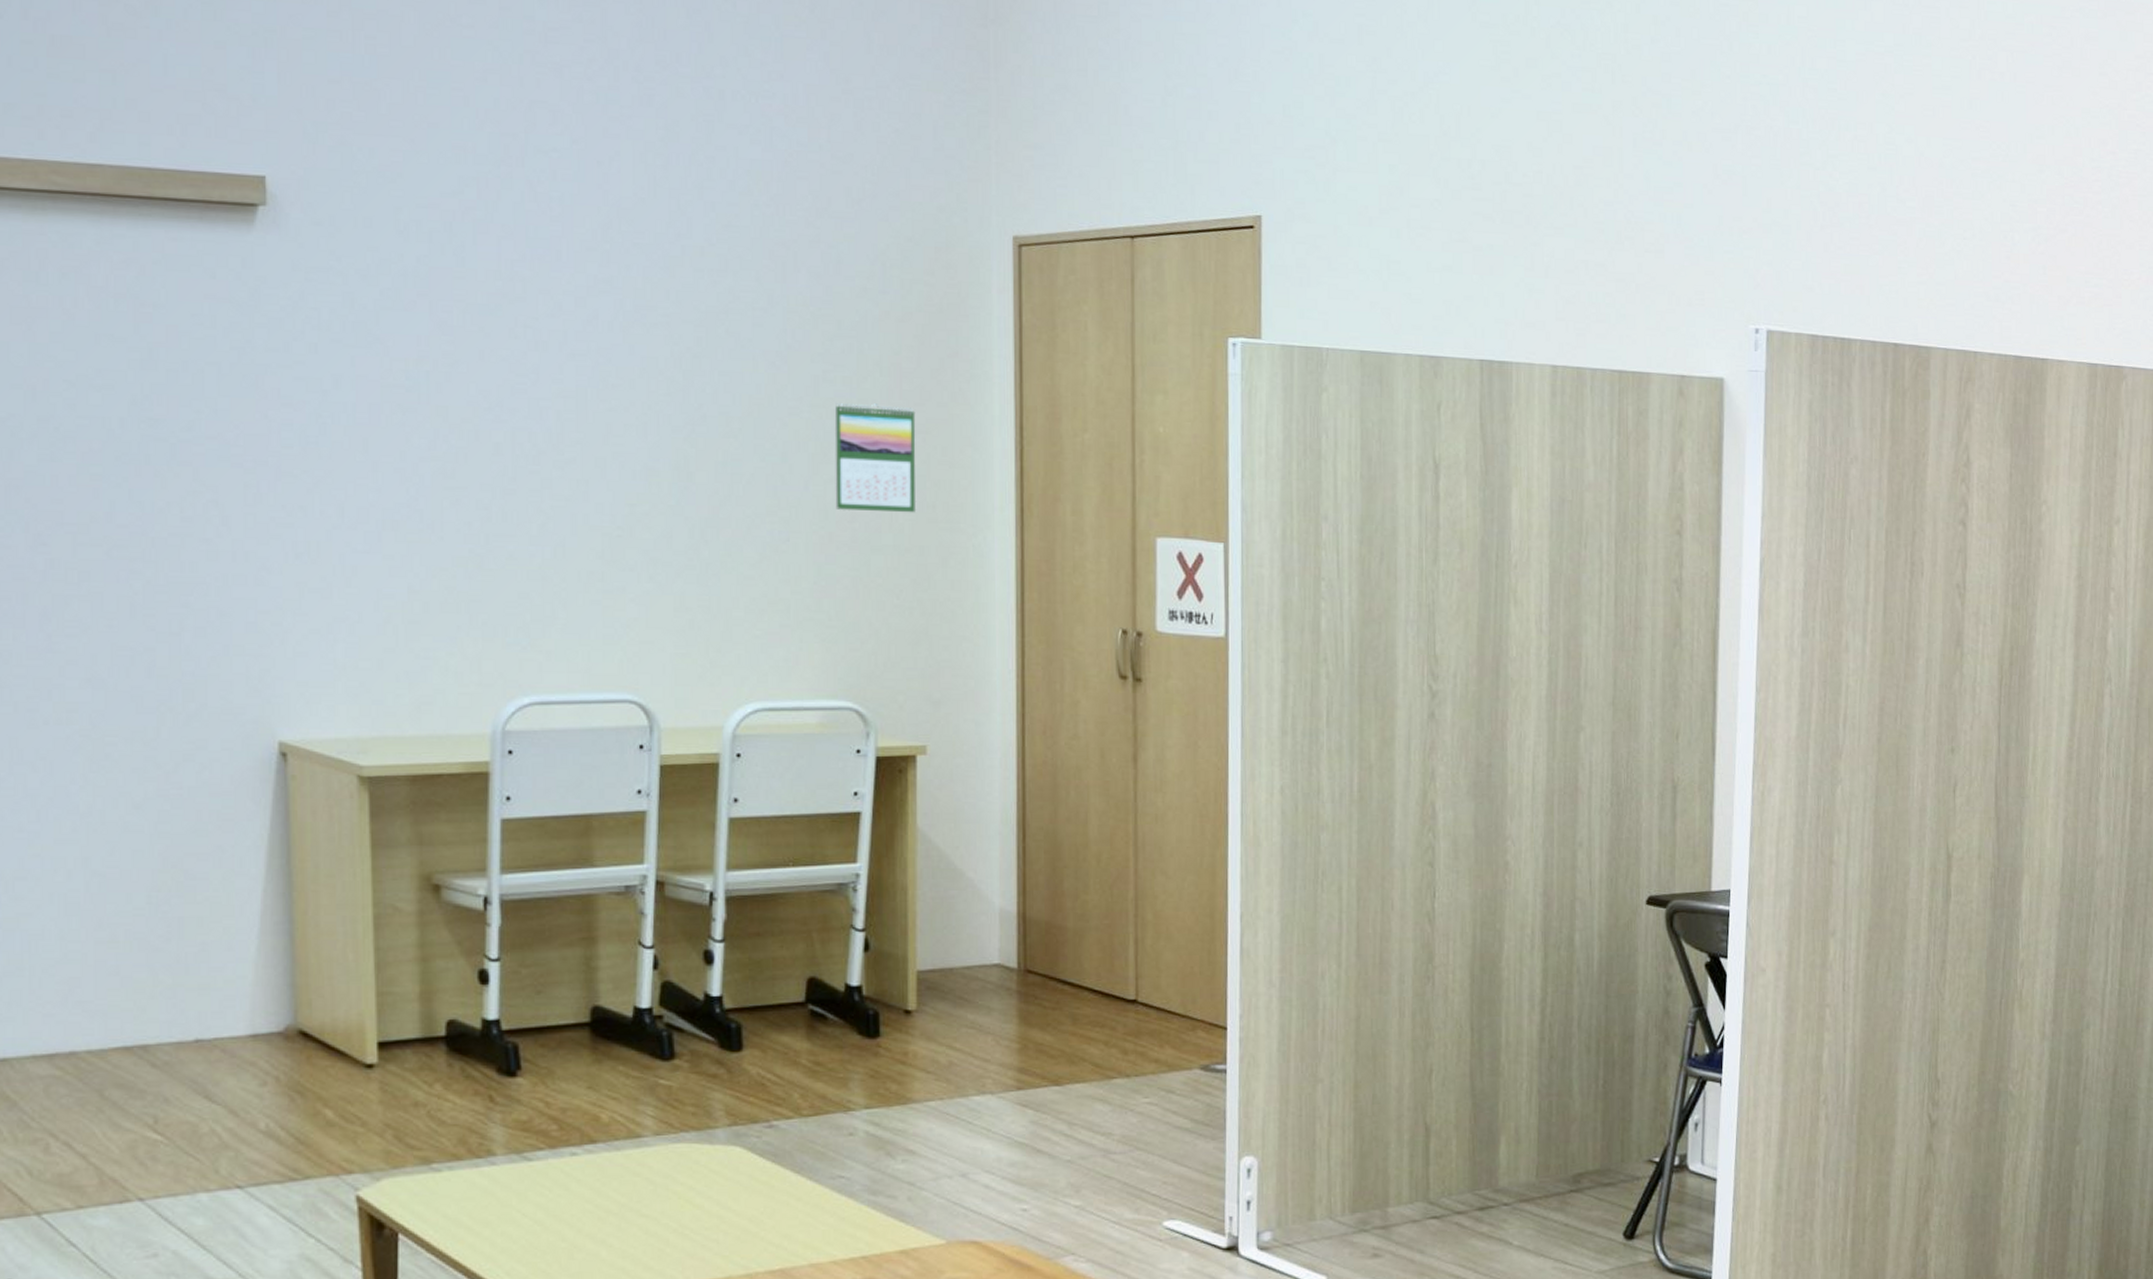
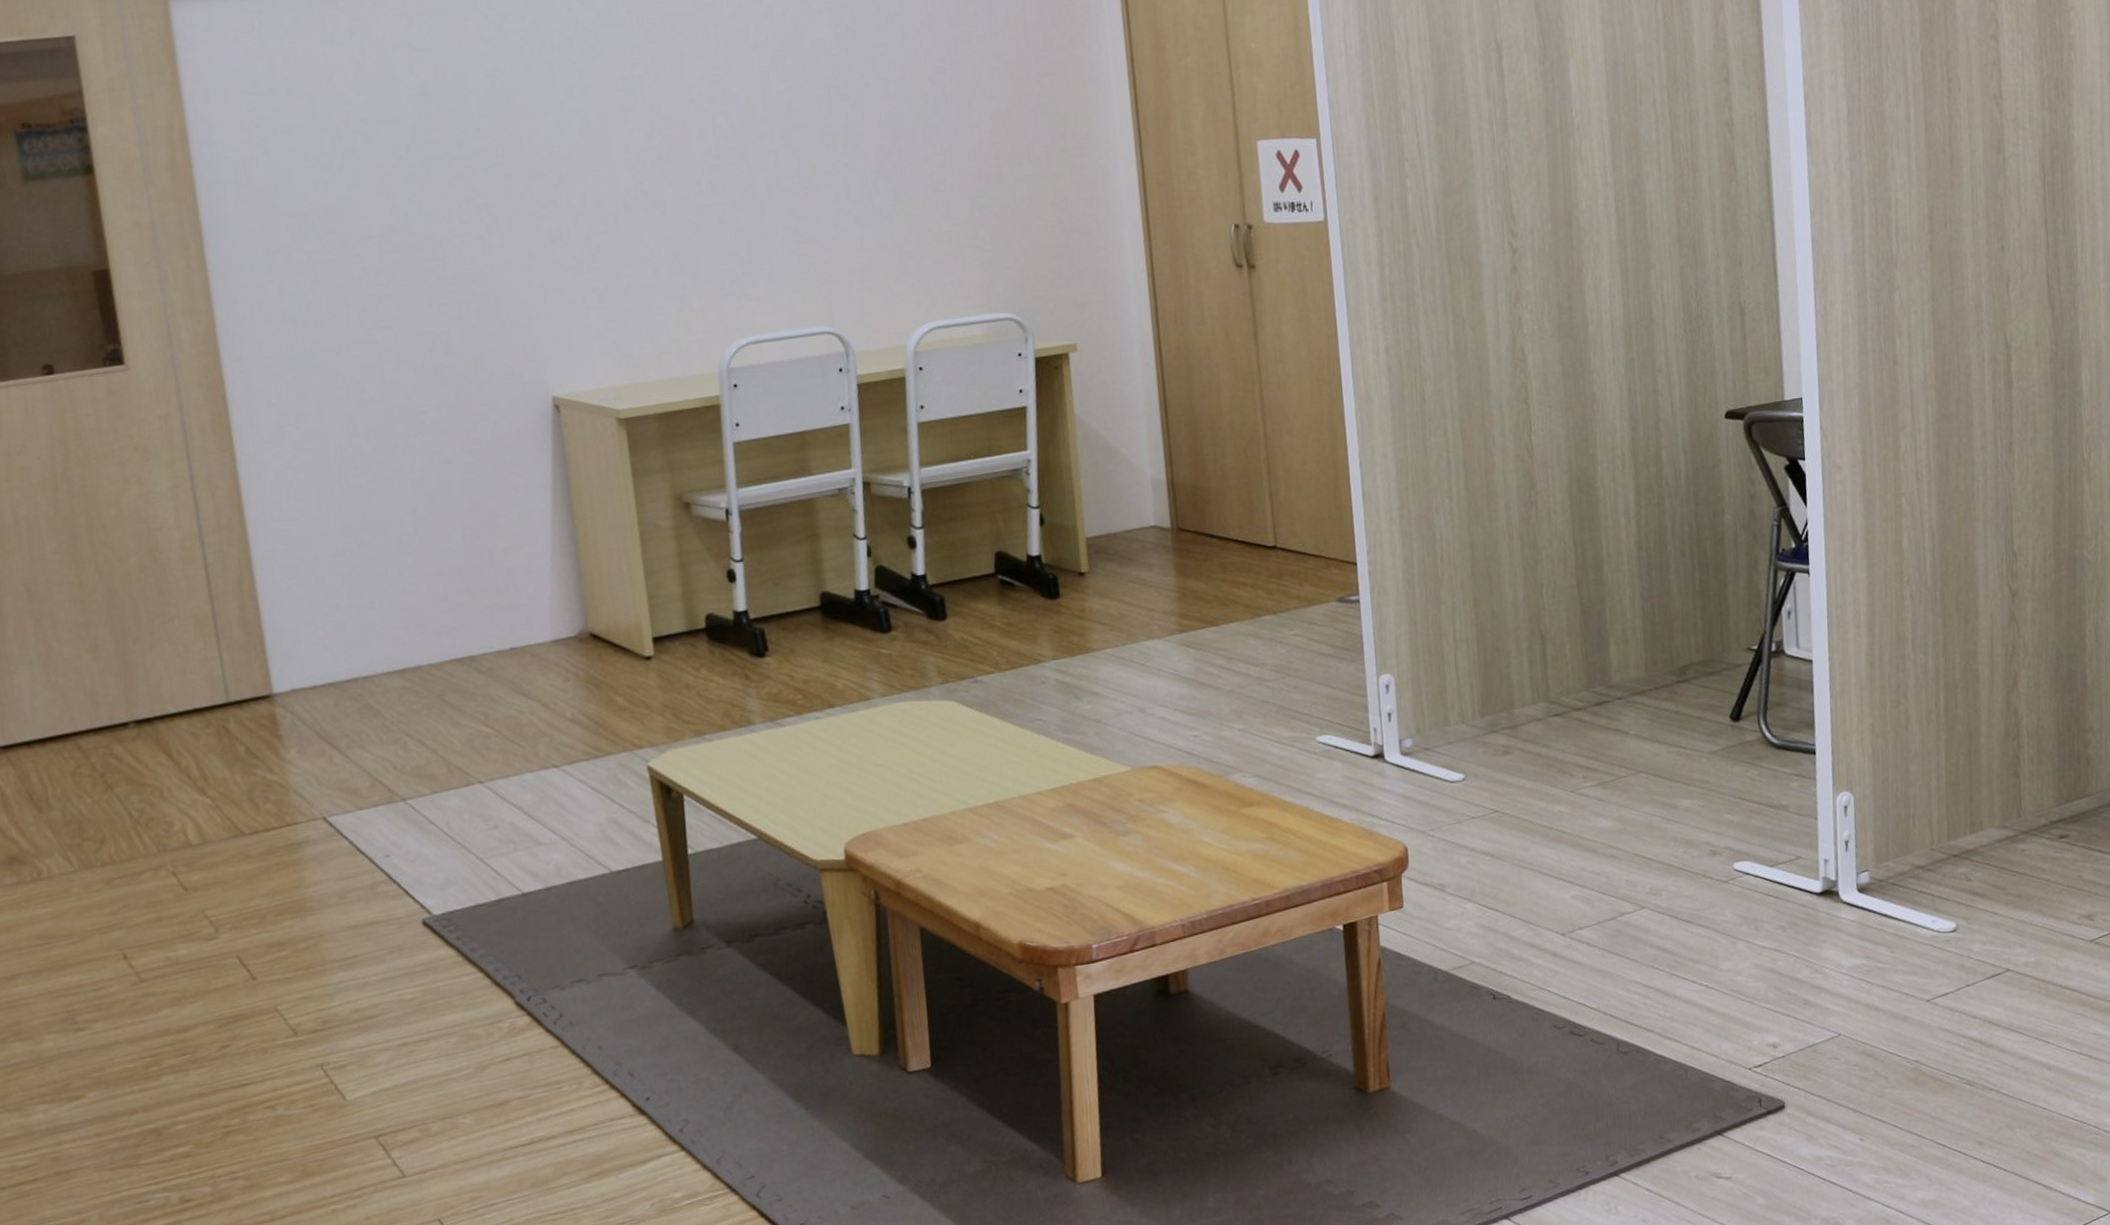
calendar: present [834,403,916,513] -> none [973,54,1049,150]

